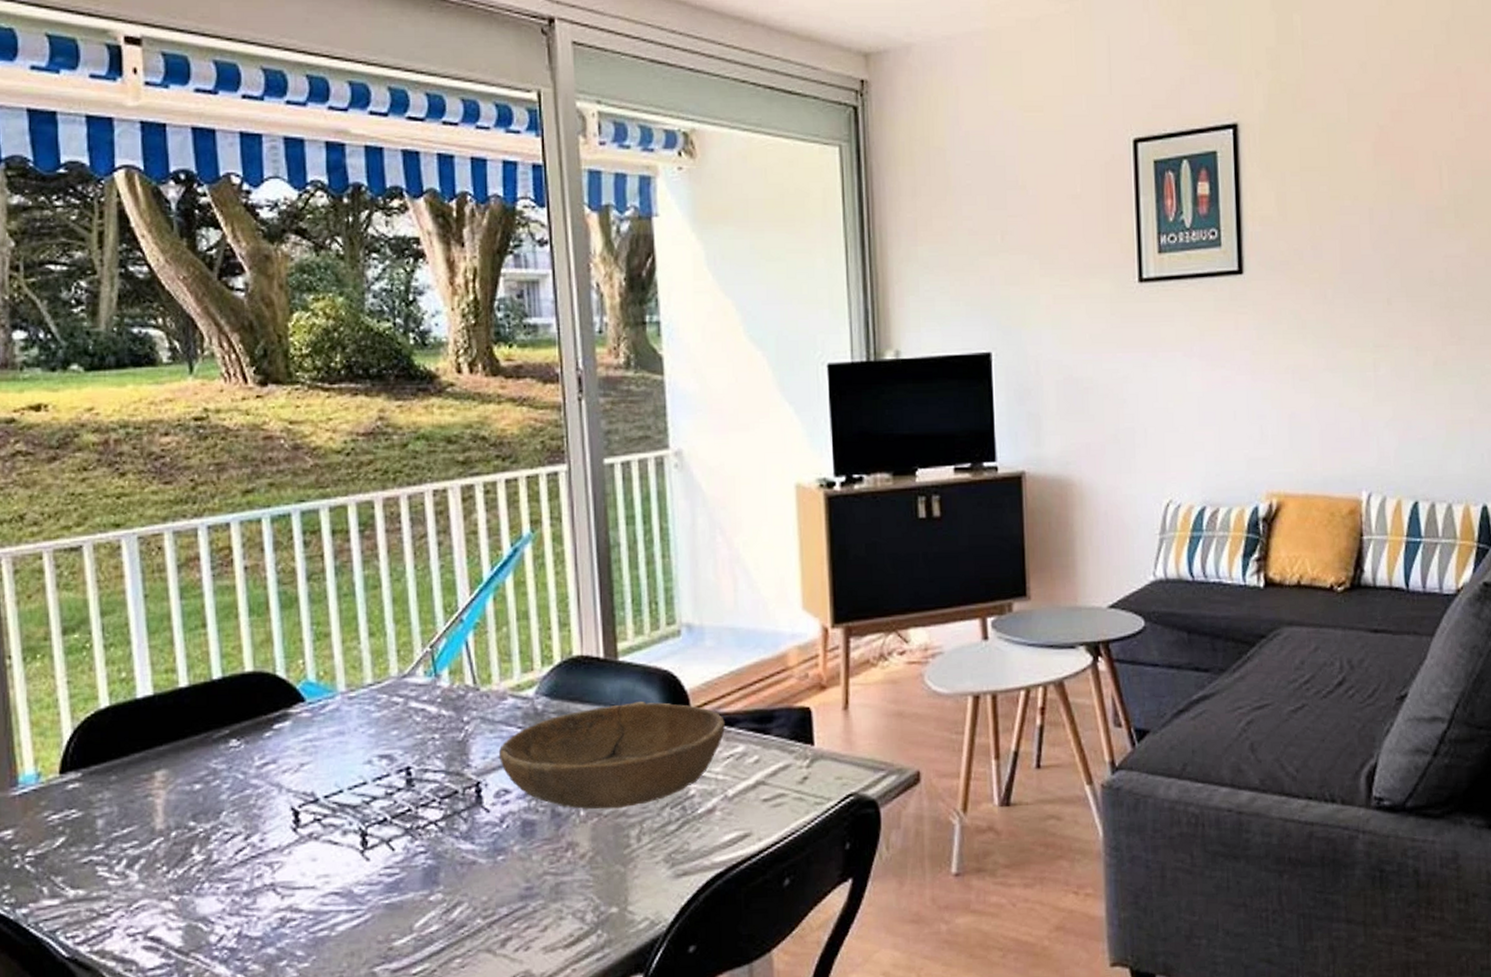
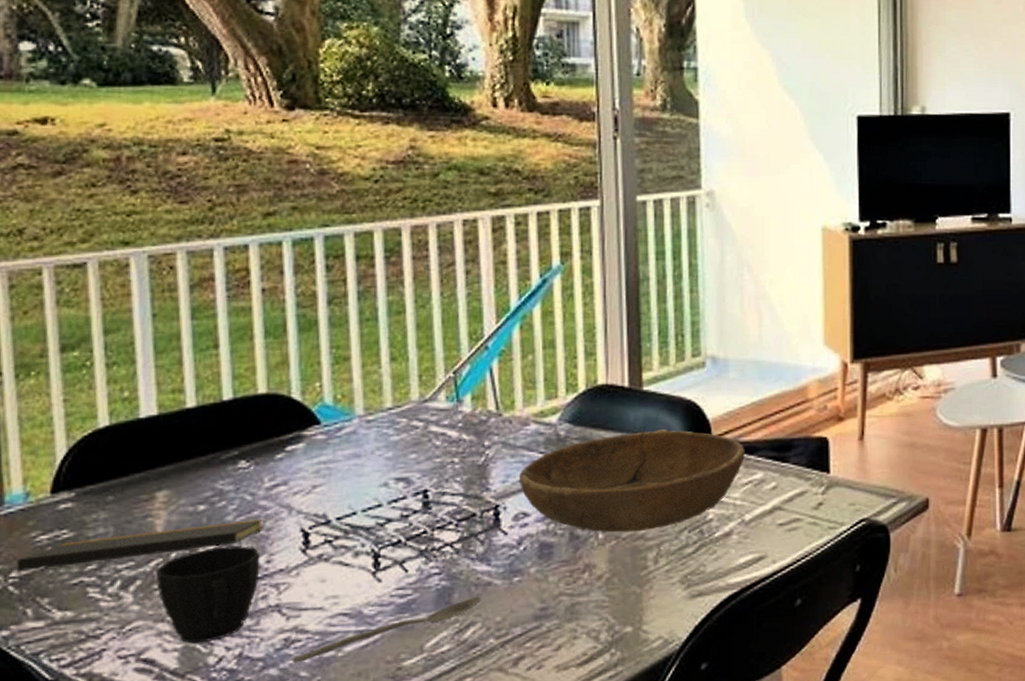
notepad: none [32,797,255,850] -> present [16,518,263,571]
cup: none [158,825,254,922] -> present [156,546,260,644]
spoon: none [288,875,467,943] -> present [291,596,481,664]

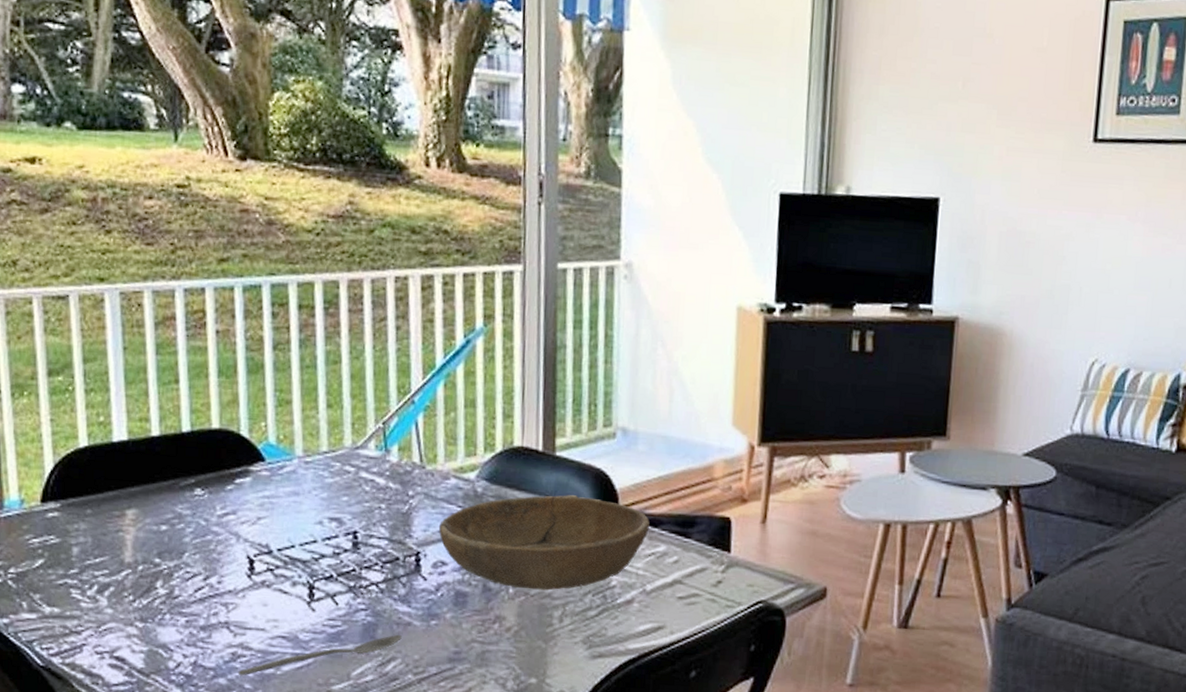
notepad: present [16,518,263,571] -> none [14,542,215,568]
cup: present [156,546,260,644] -> none [126,564,213,648]

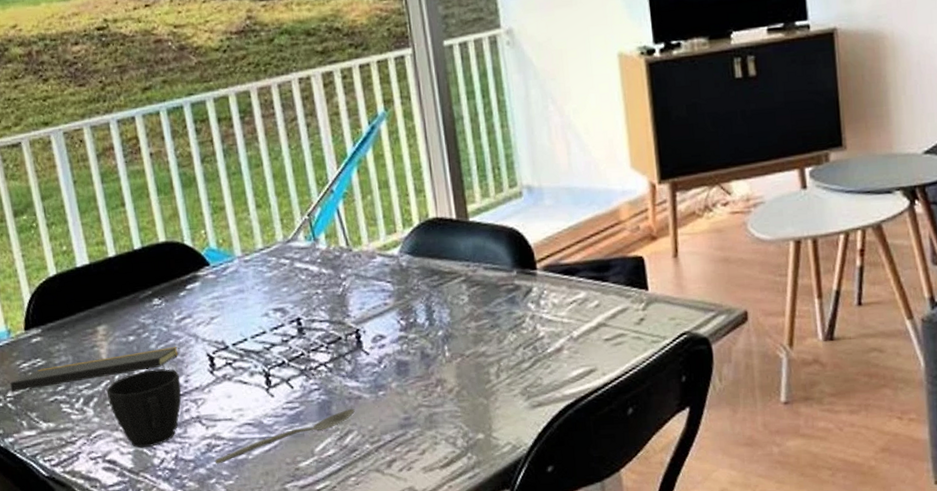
notepad: none [14,542,215,568] -> present [10,346,179,392]
cup: none [126,564,213,648] -> present [106,369,182,448]
bowl: present [438,495,650,591] -> none [372,256,567,351]

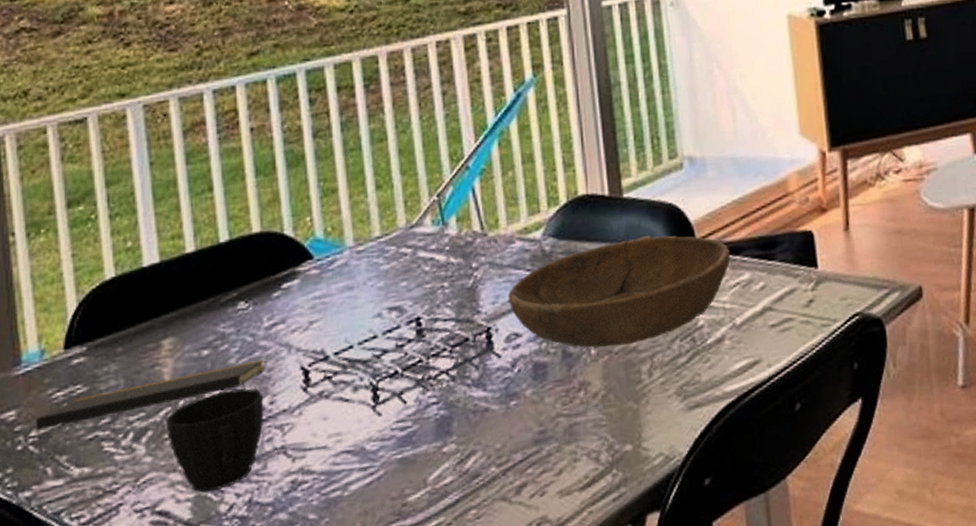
spoon: present [214,408,355,465] -> none [299,423,480,506]
bowl: none [372,256,567,351] -> present [507,235,731,348]

